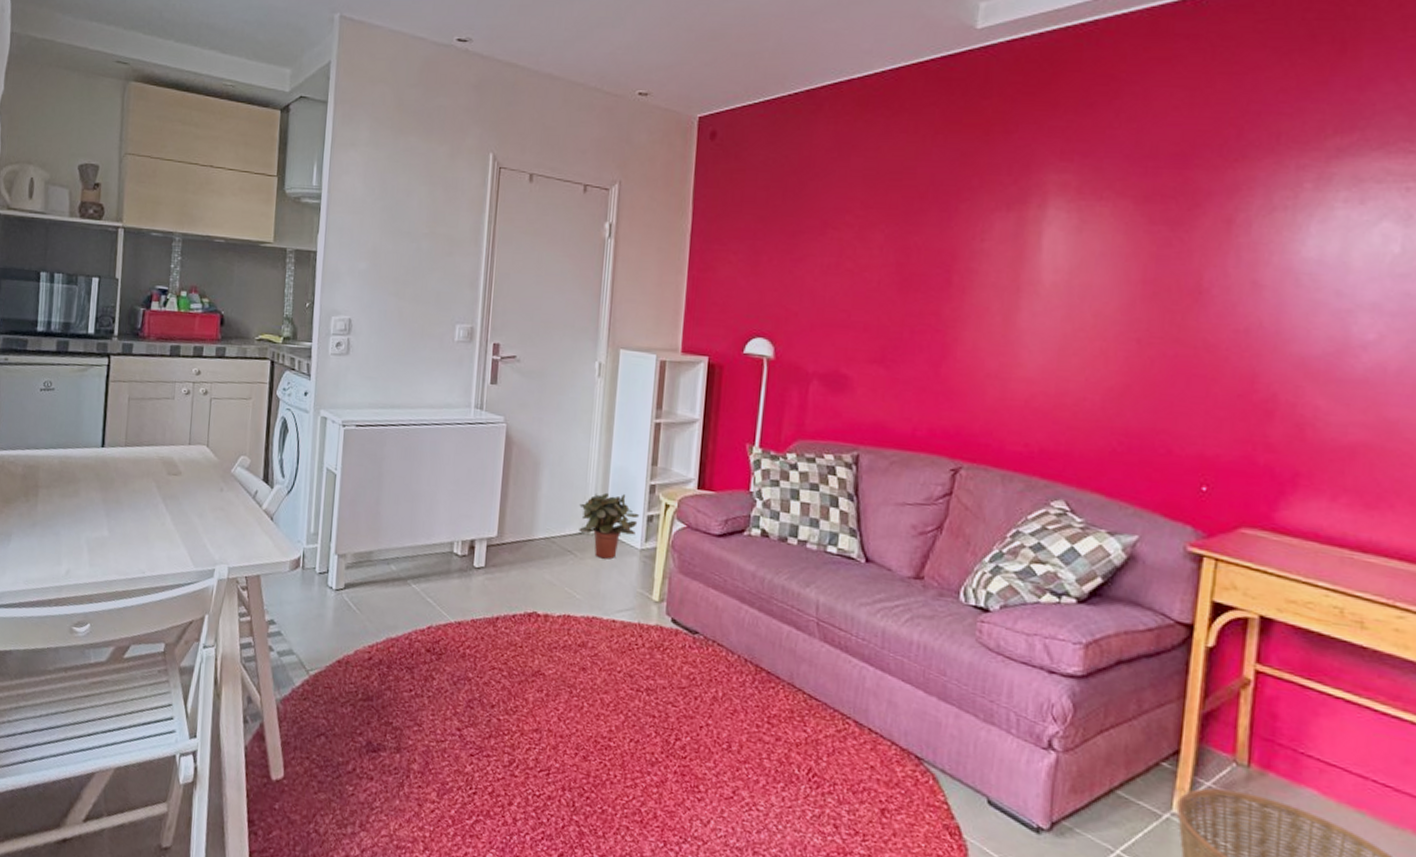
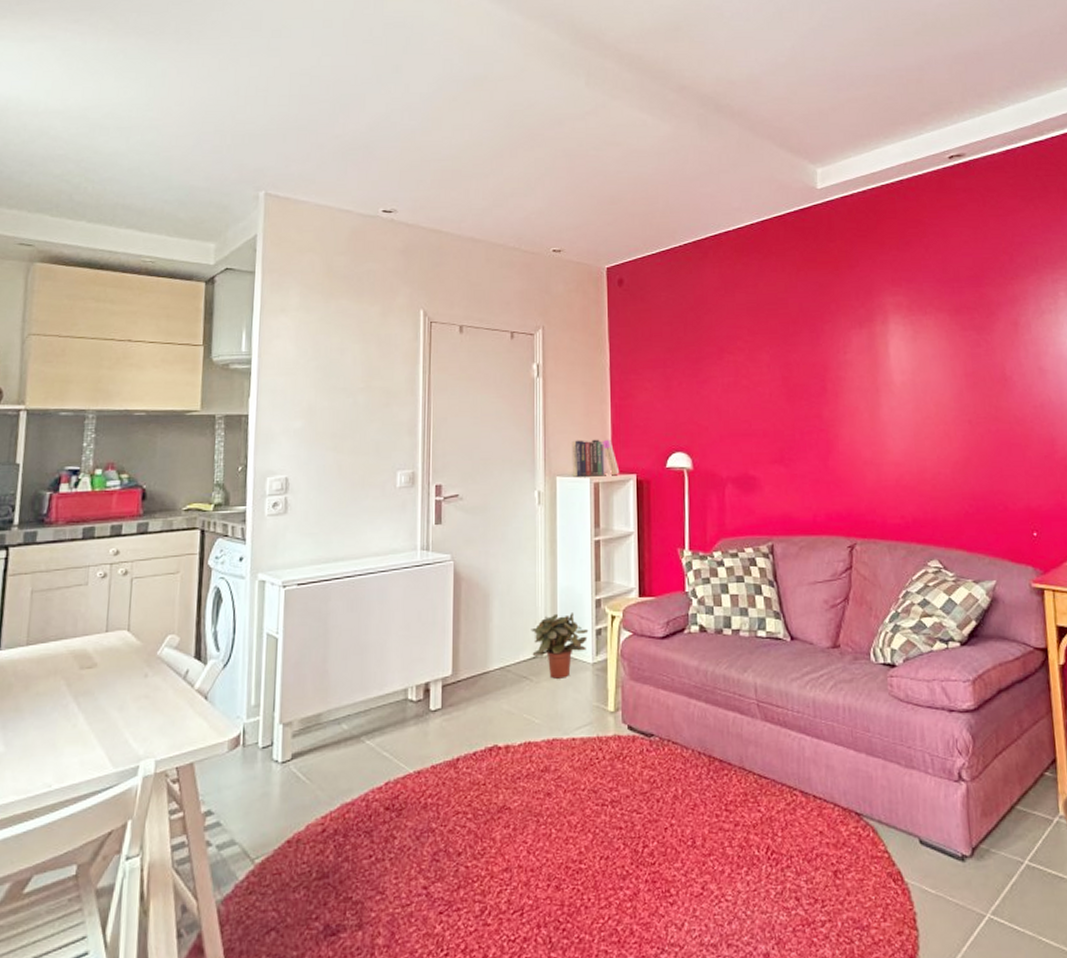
books: none [638,311,690,356] -> present [572,439,620,477]

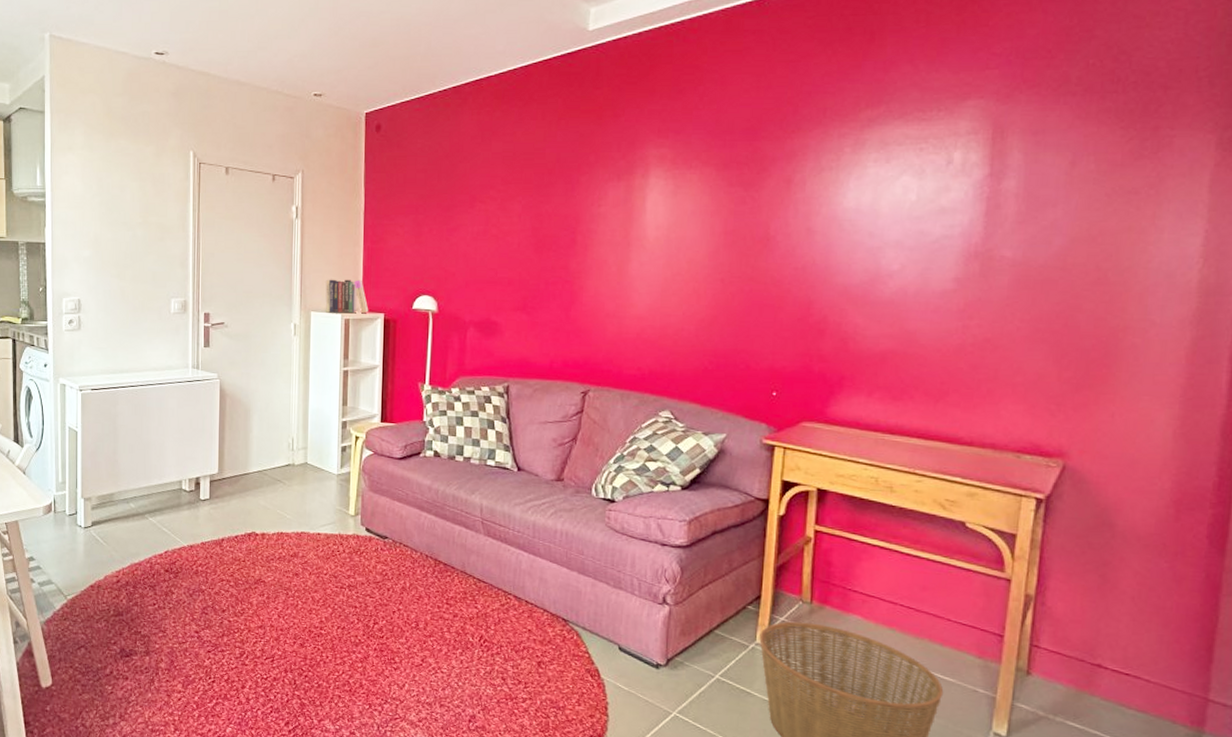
potted plant: present [531,613,589,679] -> none [285,430,335,485]

